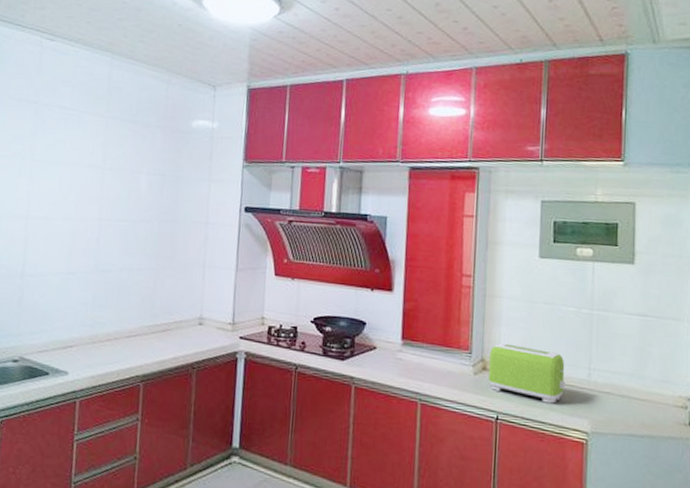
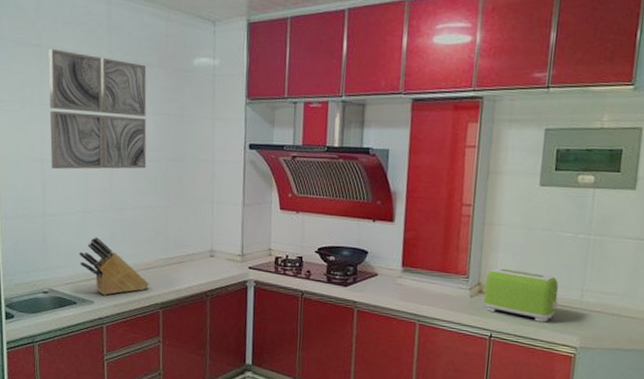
wall art: none [36,105,144,229] -> present [48,48,147,170]
knife block: none [56,300,131,366] -> present [79,237,149,295]

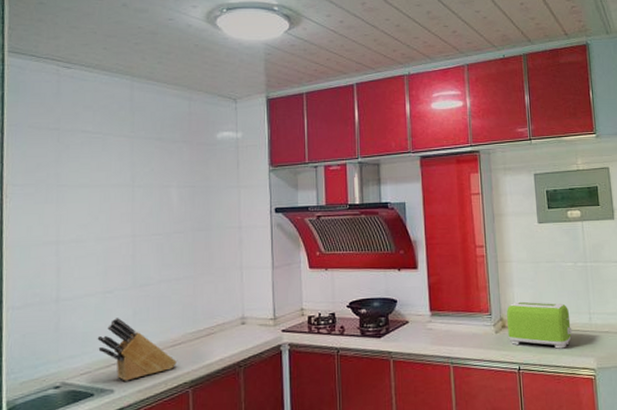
wall art: present [48,48,147,170] -> none [67,131,172,251]

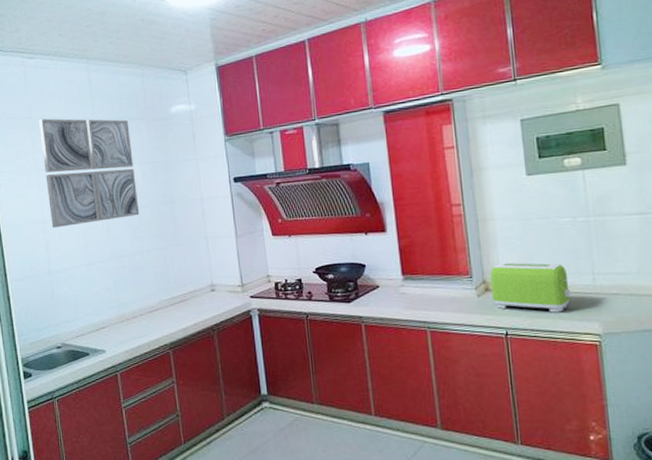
wall art: none [67,131,172,251] -> present [39,118,140,229]
knife block: present [97,318,177,381] -> none [86,287,156,343]

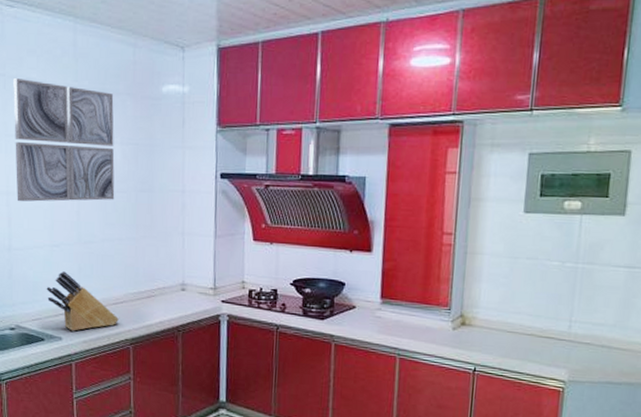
knife block: none [86,287,156,343] -> present [46,271,119,331]
toaster: present [490,262,572,313] -> none [467,299,546,355]

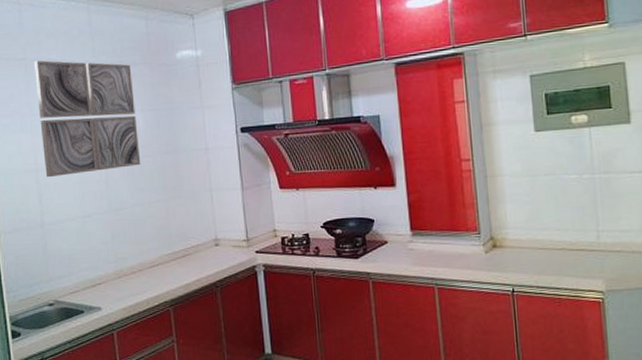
knife block: present [46,271,119,331] -> none [81,241,156,300]

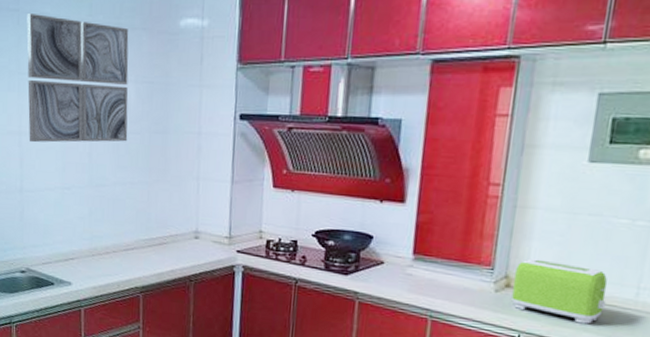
toaster: none [498,218,576,270] -> present [511,258,608,325]

